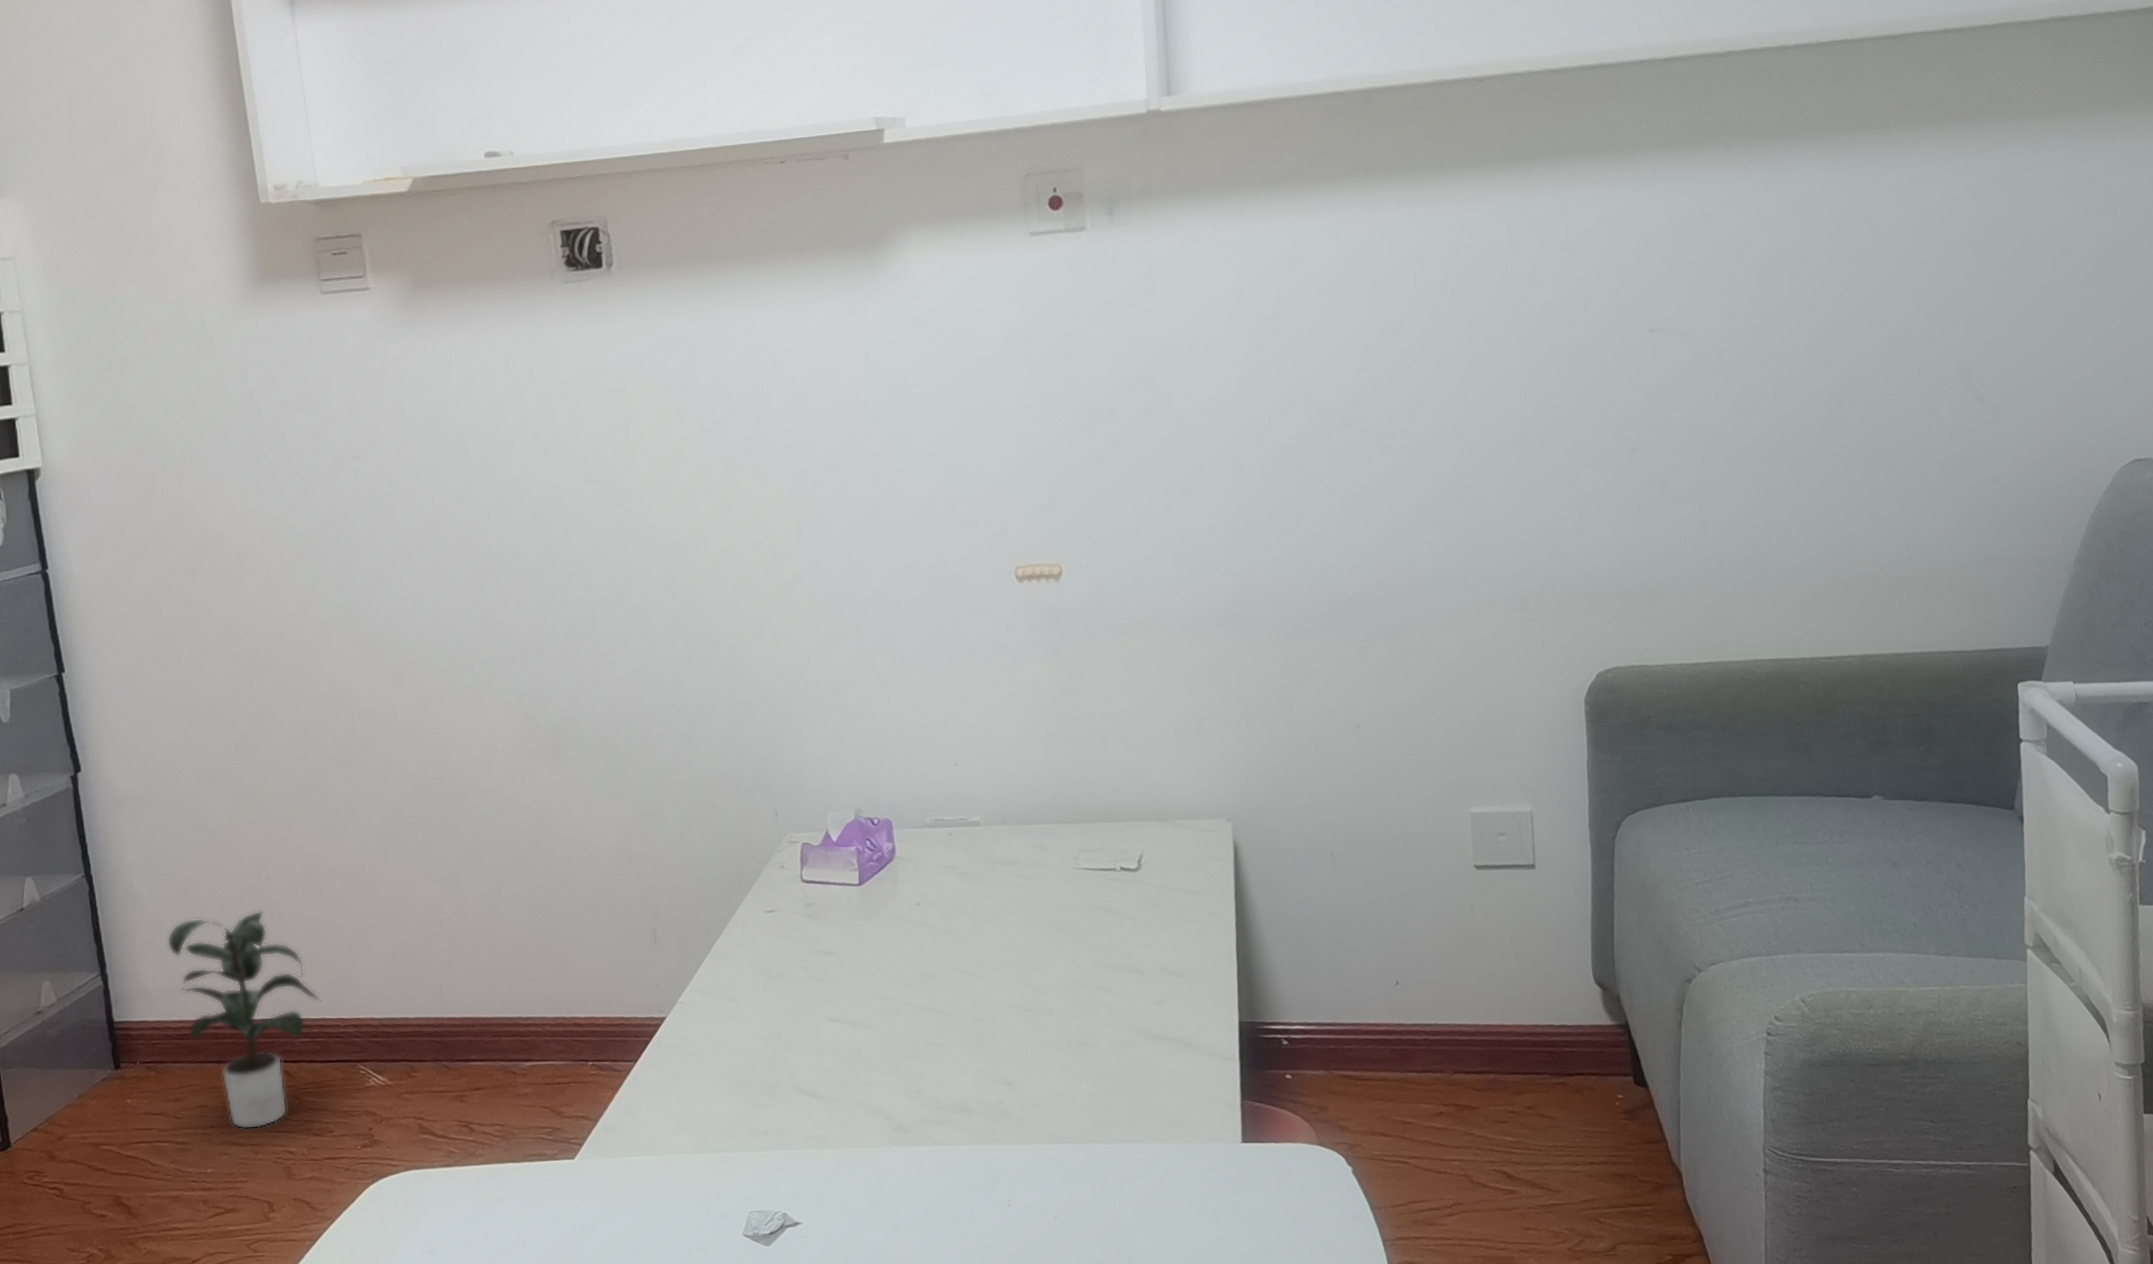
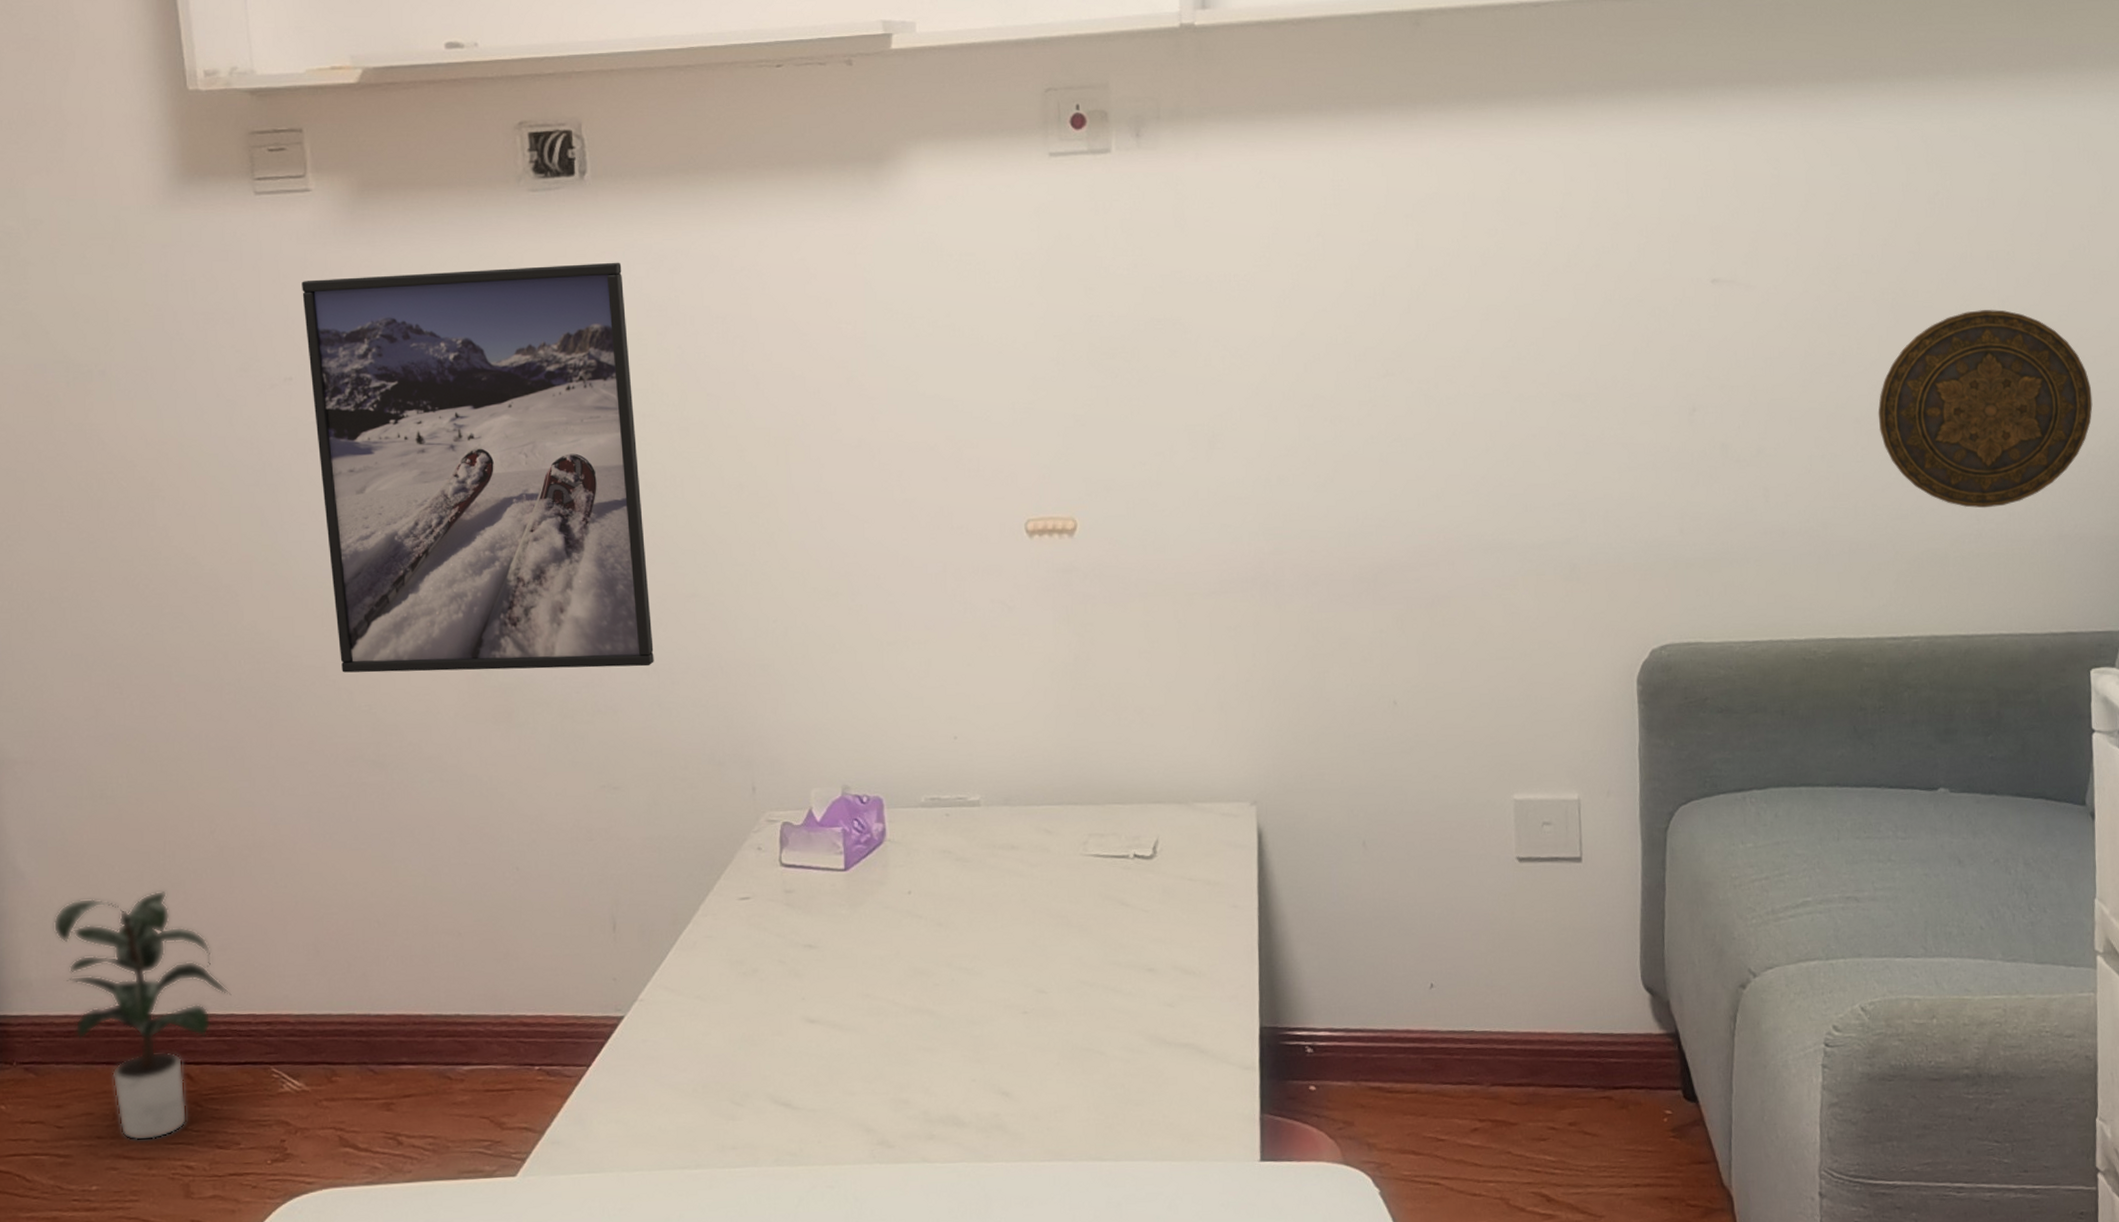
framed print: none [365,344,684,717] -> present [302,262,654,673]
decorative plate: none [1810,349,2017,535] -> present [1878,310,2093,508]

